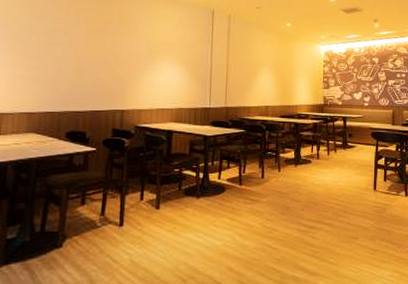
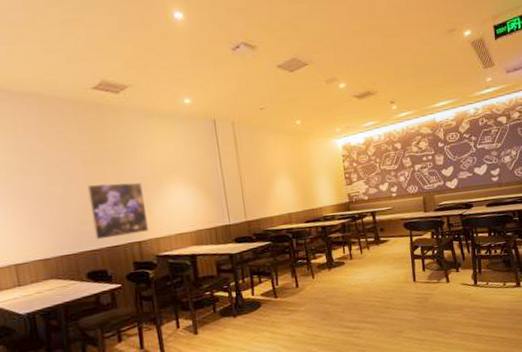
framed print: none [81,50,136,103] -> present [87,182,150,240]

